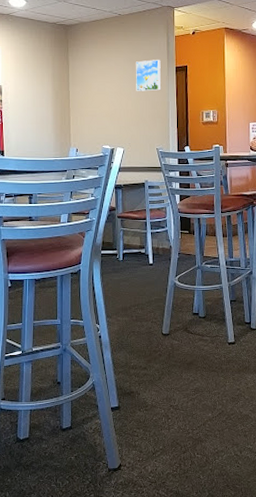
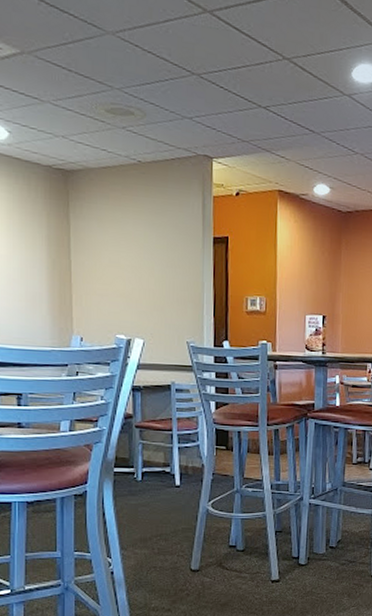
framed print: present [135,60,161,91] -> none [160,225,194,267]

